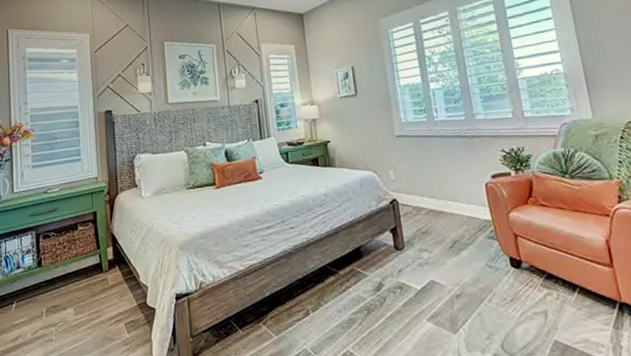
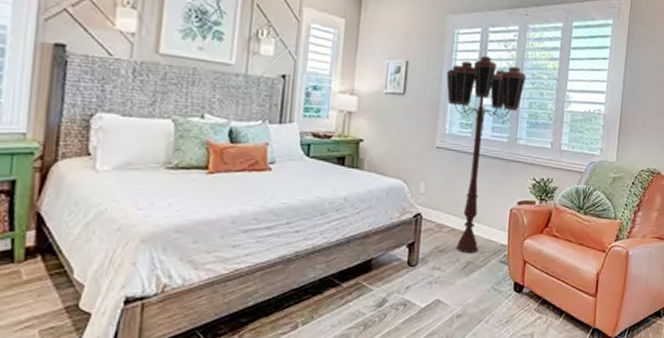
floor lamp: none [389,45,469,233] -> present [446,56,527,254]

